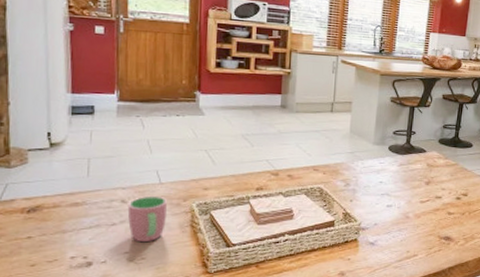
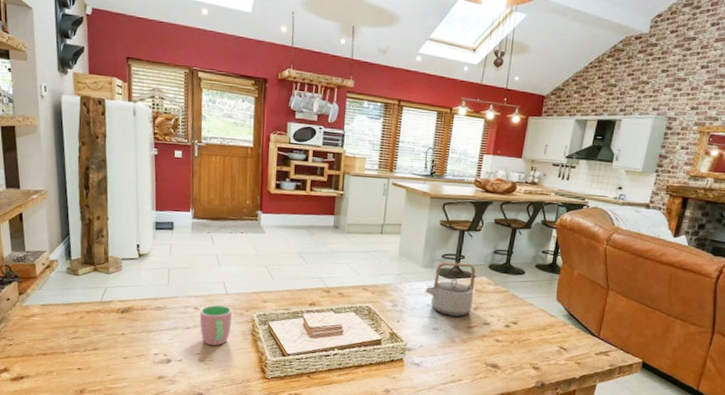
teapot: none [378,138,426,192] -> present [425,261,476,317]

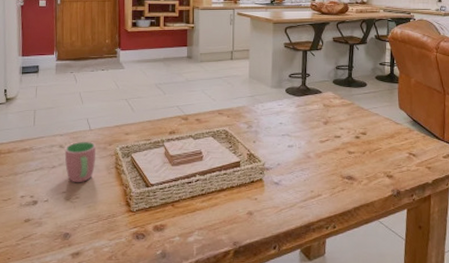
teapot: present [425,261,476,317] -> none [277,80,322,132]

